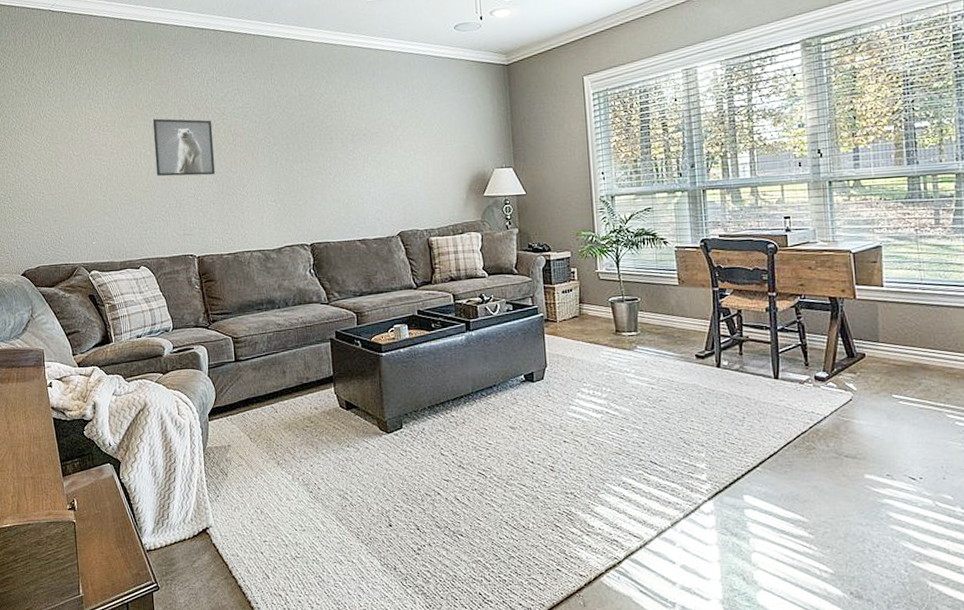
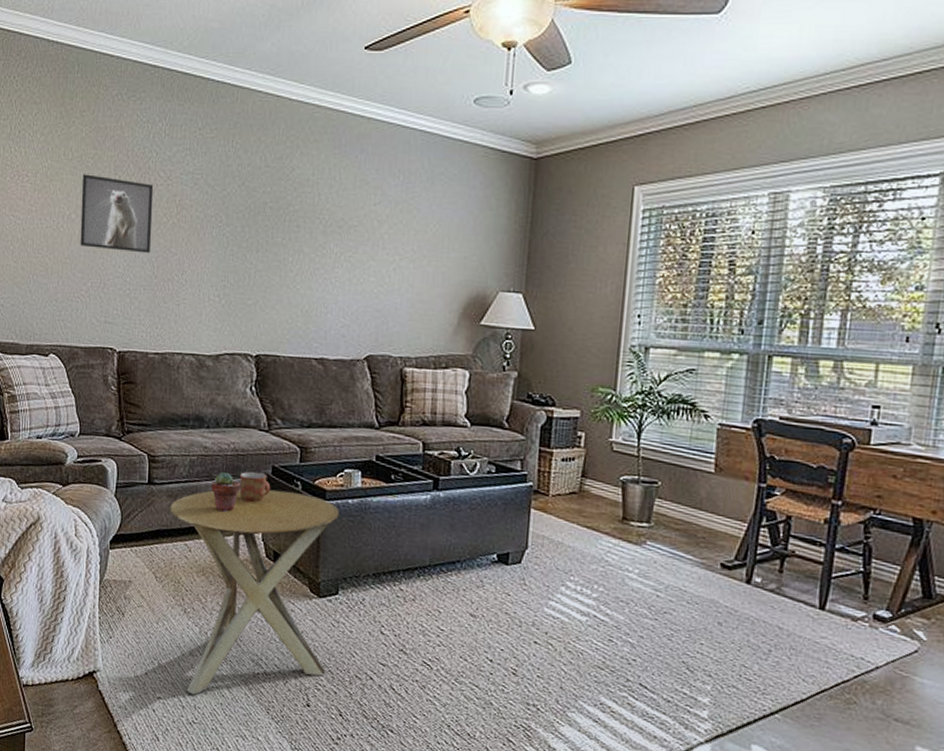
side table: none [255,349,401,533] -> present [170,489,339,695]
potted succulent: none [288,343,312,375] -> present [212,472,241,512]
mug: none [310,338,337,363] -> present [239,471,271,502]

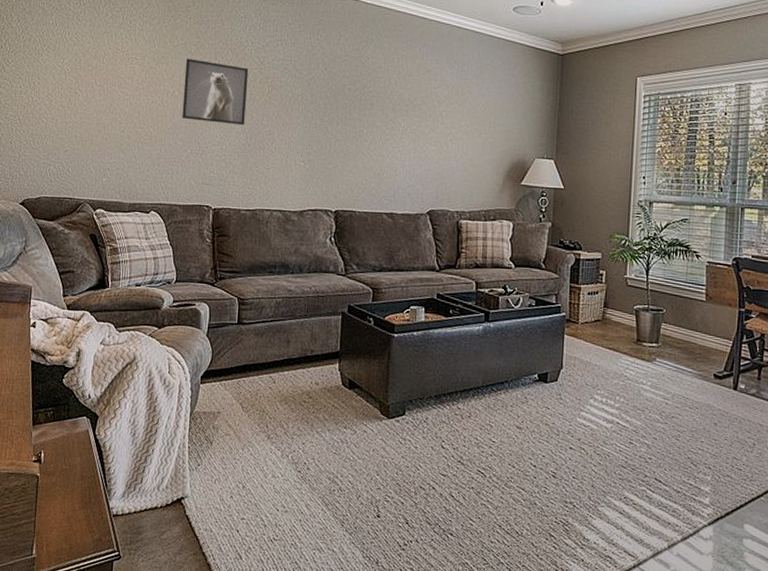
side table: present [170,489,339,695] -> none [256,325,406,514]
potted succulent: present [212,472,241,512] -> none [295,312,321,347]
mug: present [239,471,271,502] -> none [319,310,347,337]

